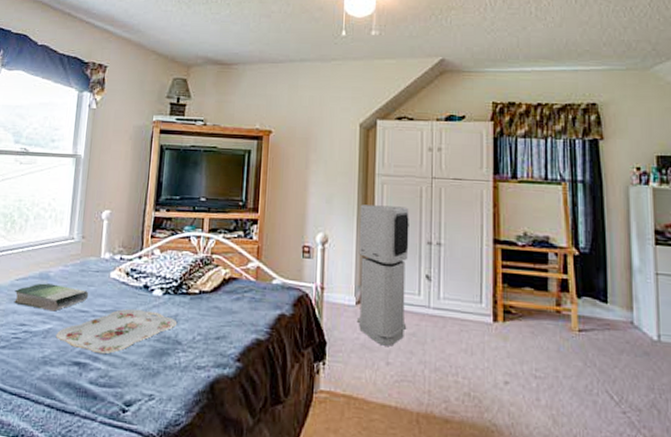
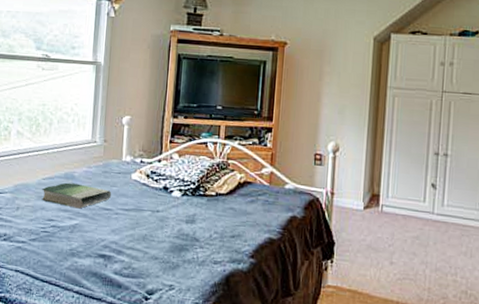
serving tray: present [55,308,178,354] -> none [82,208,195,248]
air purifier: present [356,204,409,346] -> none [363,116,419,248]

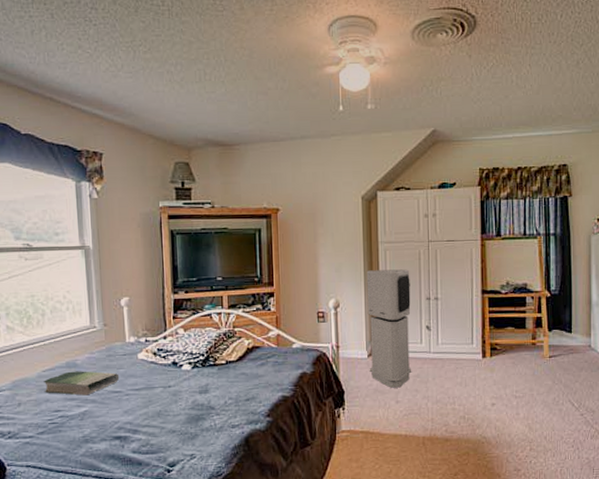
air purifier: none [363,116,419,248] -> present [366,269,412,388]

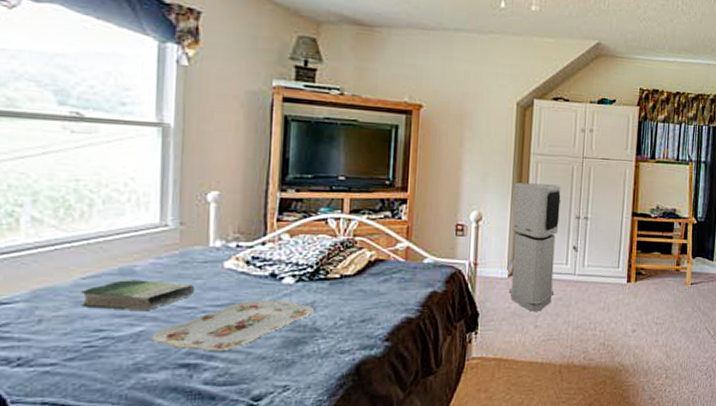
serving tray: none [92,384,209,426] -> present [151,300,315,351]

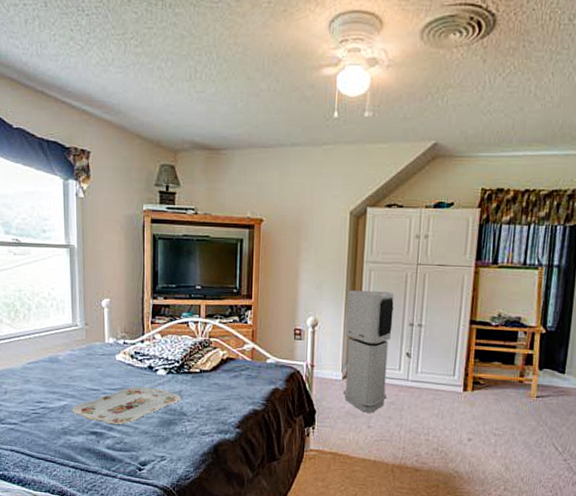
book: present [80,280,196,312] -> none [28,366,98,390]

